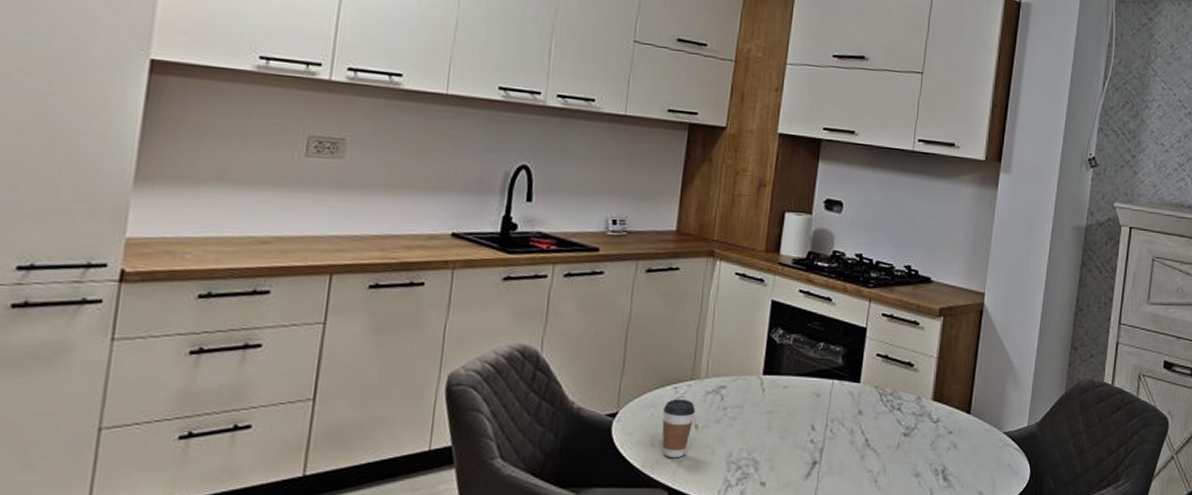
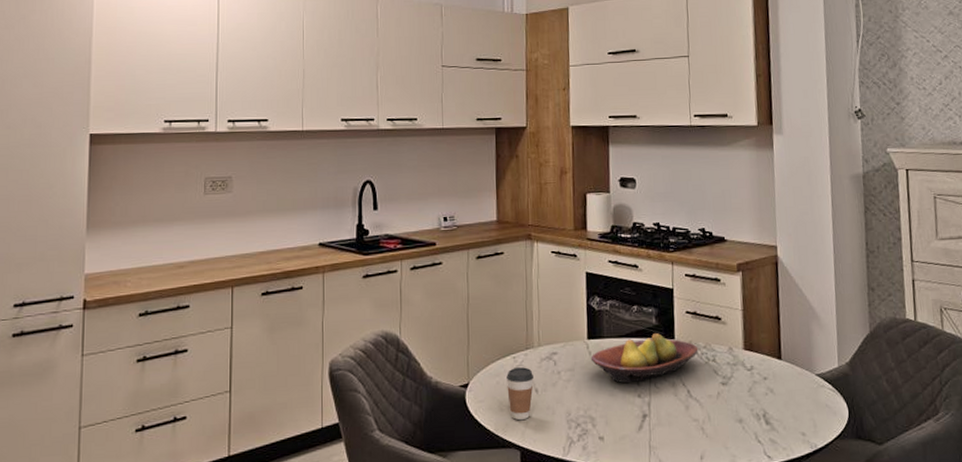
fruit bowl: none [763,375,884,427] -> present [590,333,698,384]

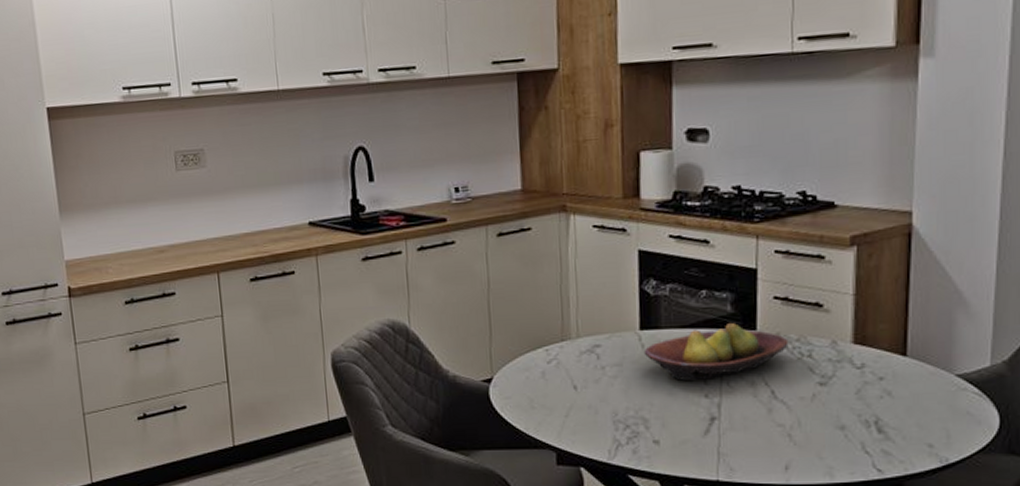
coffee cup: present [507,367,534,421] -> none [538,361,571,420]

